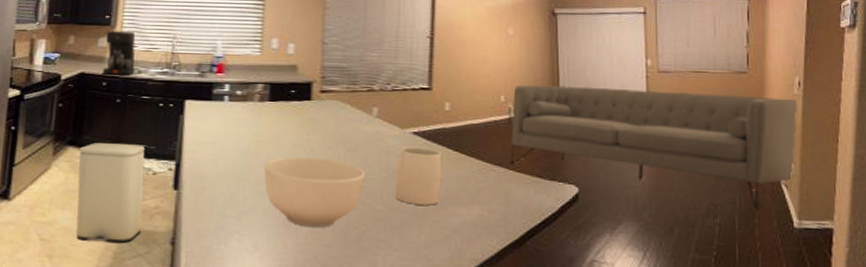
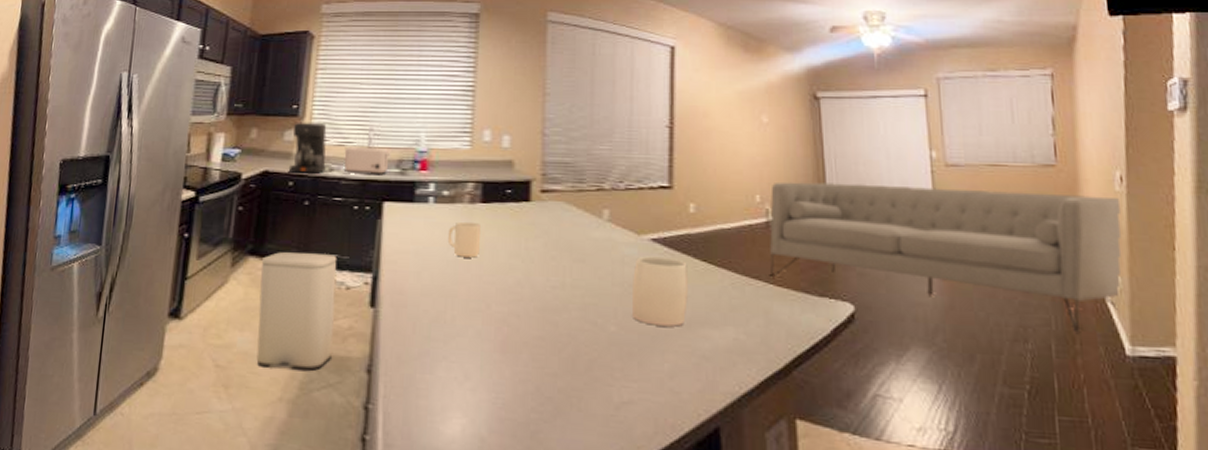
toaster: none [151,52,190,77] -> present [344,146,390,176]
cup: none [240,117,270,148] -> present [447,221,482,258]
bowl: present [263,156,366,227] -> none [475,268,597,353]

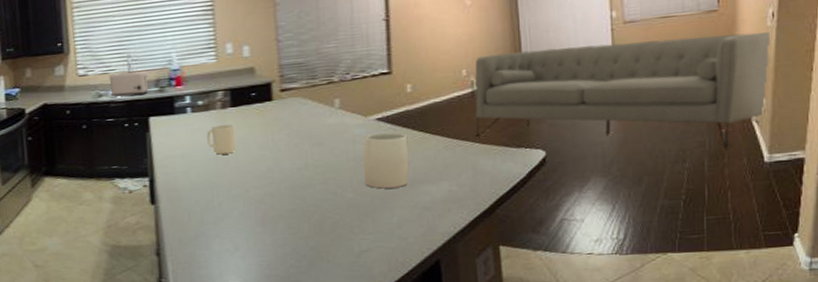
pedal bin: present [256,252,338,371] -> none [55,166,127,263]
coffee maker: present [288,122,327,175] -> none [61,56,97,103]

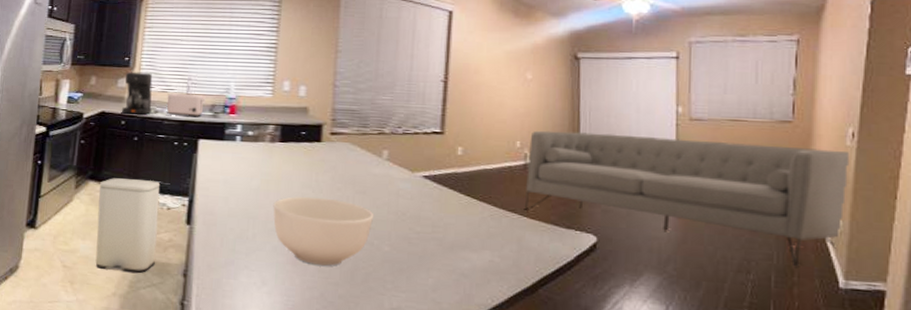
pedal bin: none [55,166,127,263] -> present [95,178,161,273]
coffee maker: none [61,56,97,103] -> present [121,71,153,116]
cup: present [206,124,235,155] -> none [251,157,280,187]
bowl: none [234,155,334,223] -> present [273,196,374,266]
mug: present [363,132,410,189] -> none [404,190,453,249]

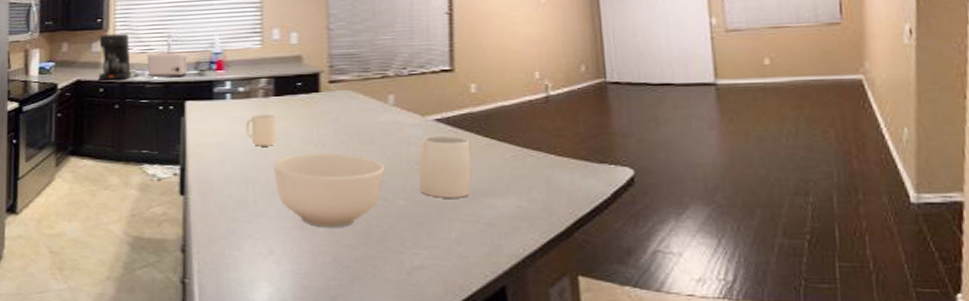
pedal bin: present [95,178,161,273] -> none [81,151,151,253]
cup: none [251,157,280,187] -> present [245,114,276,146]
mug: none [404,190,453,249] -> present [419,135,472,198]
sofa: present [525,130,850,267] -> none [549,50,910,184]

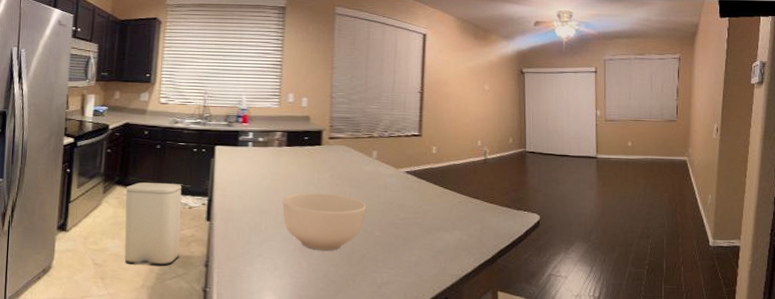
pedal bin: none [81,151,151,253] -> present [124,182,182,266]
coffee maker: present [98,33,133,81] -> none [144,86,173,126]
toaster: present [147,51,188,78] -> none [186,105,220,127]
cup: present [245,114,276,146] -> none [262,160,287,186]
mug: present [419,135,472,198] -> none [391,183,430,232]

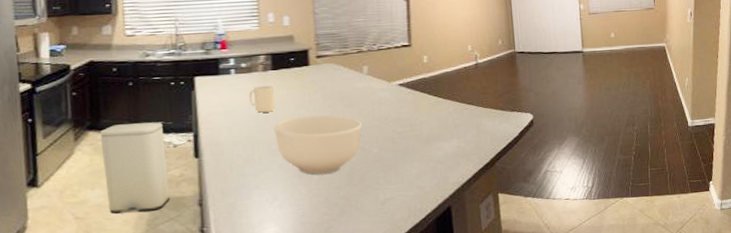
cup: none [262,160,287,186] -> present [248,85,275,113]

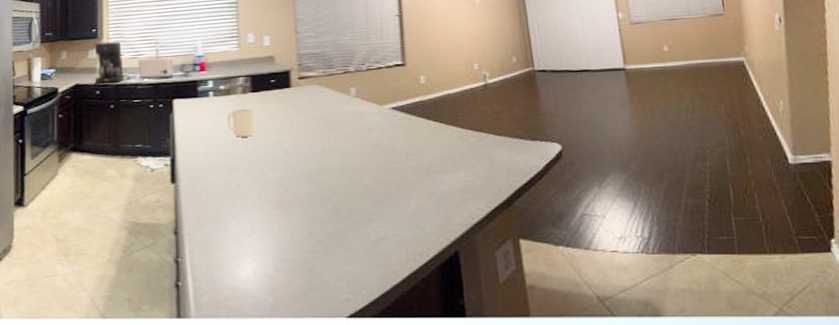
pedal bin: present [99,122,170,214] -> none [81,145,146,239]
coffee maker: none [108,17,144,61] -> present [94,41,125,84]
toaster: none [156,33,194,57] -> present [137,56,174,79]
bowl: present [273,114,363,175] -> none [252,140,351,206]

